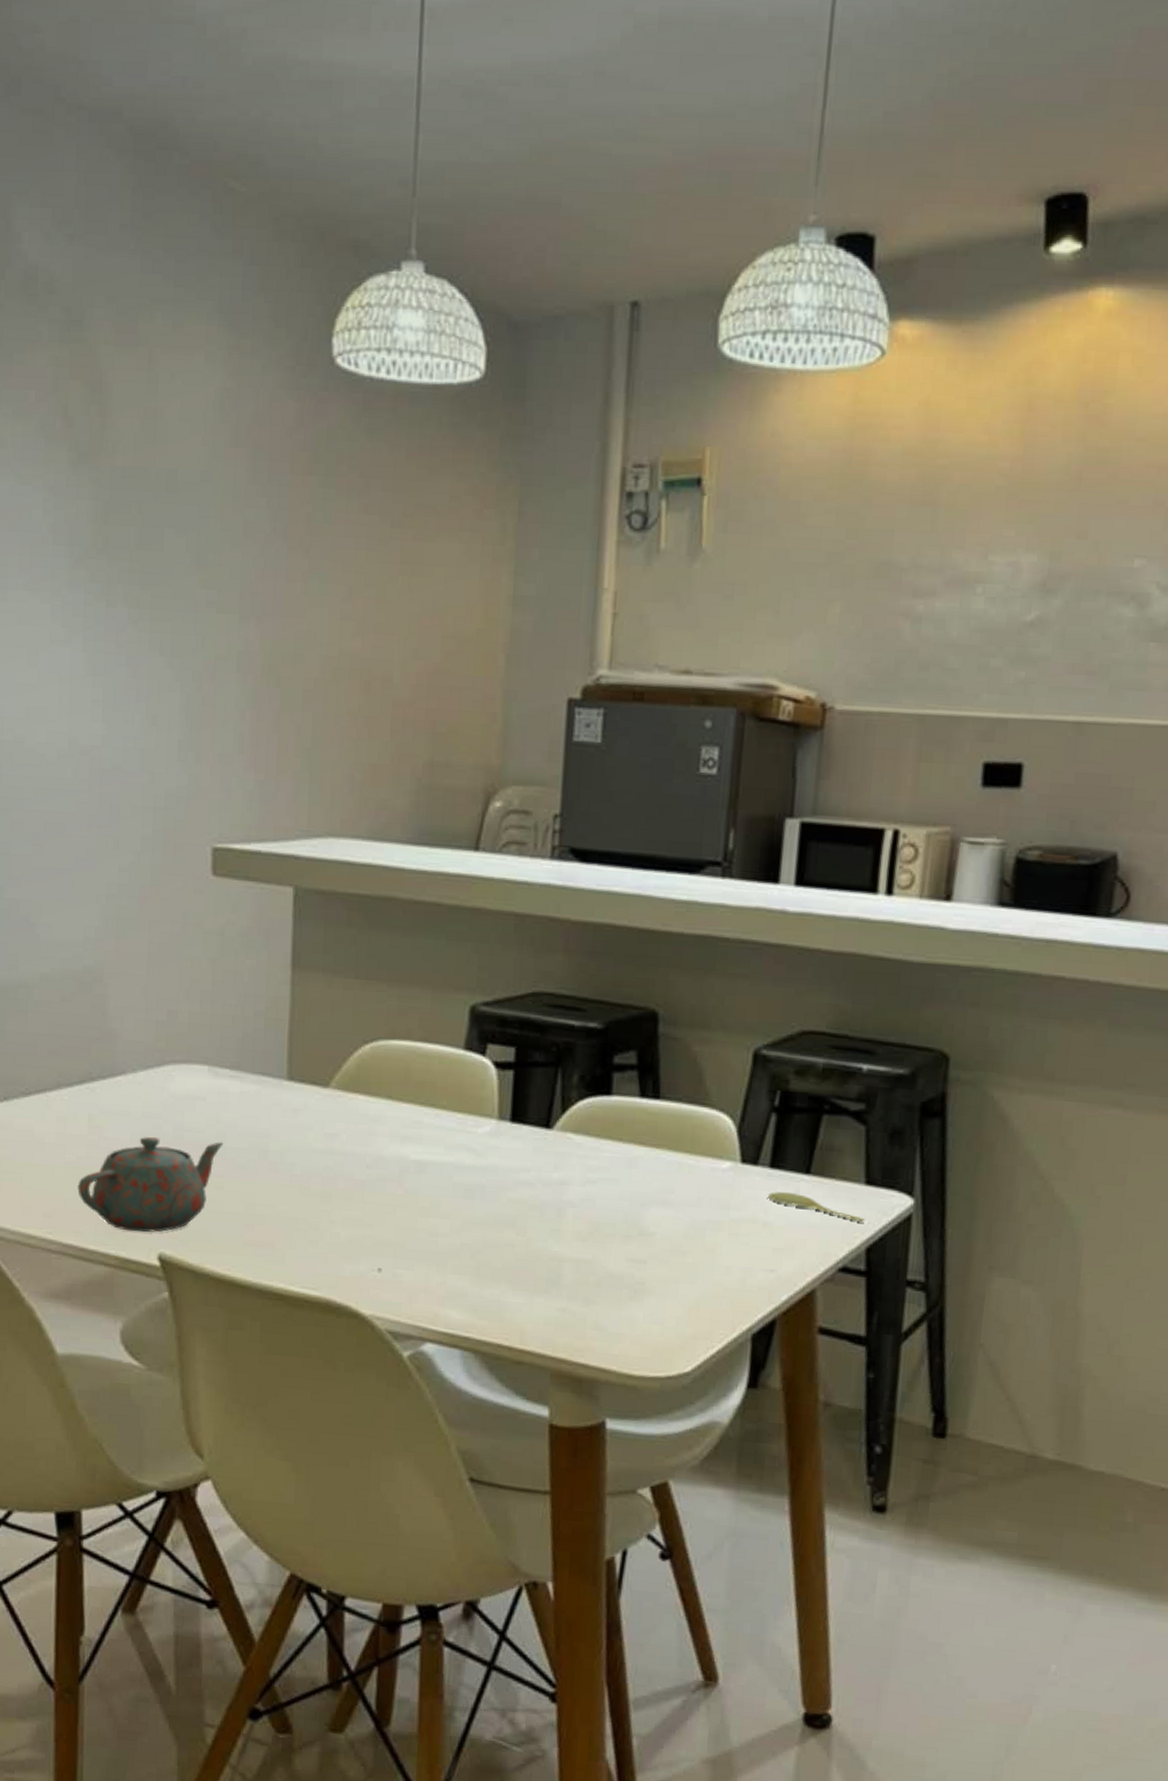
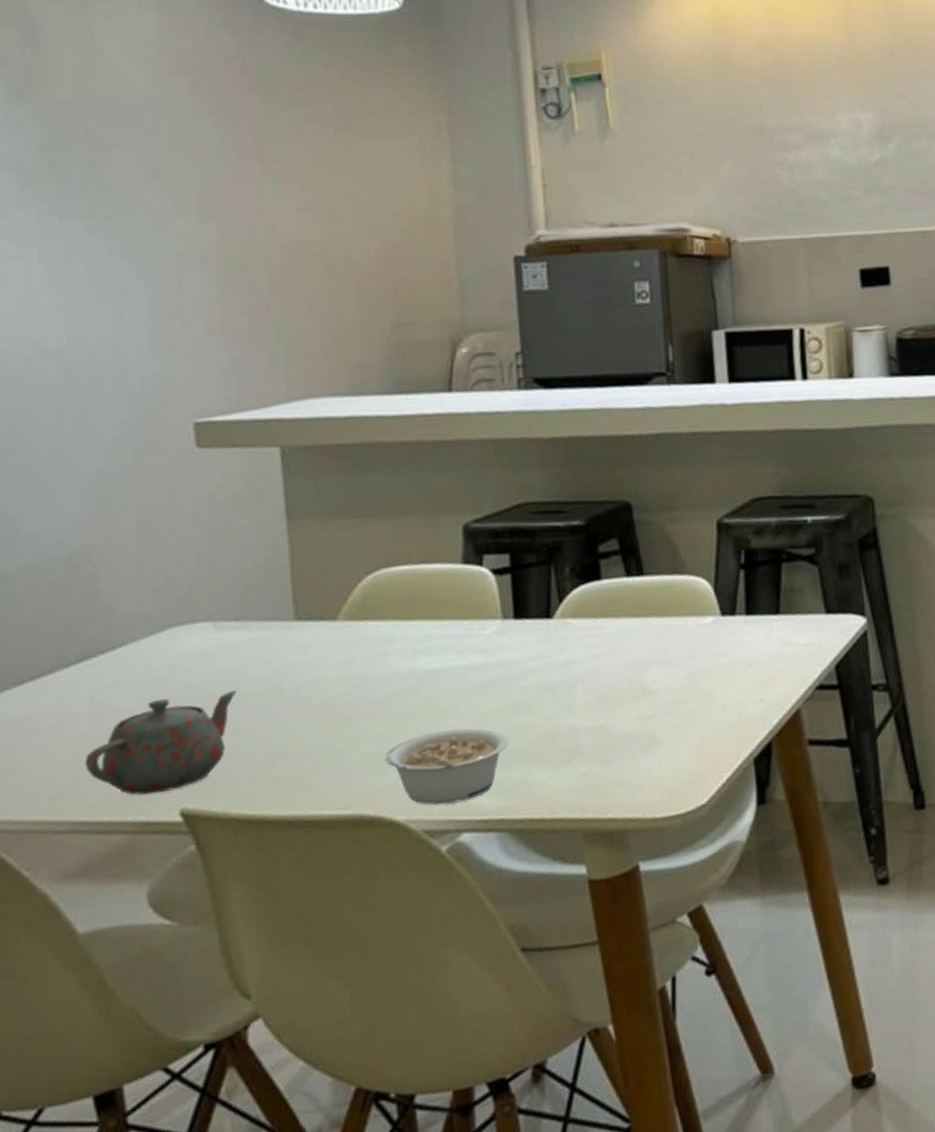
legume: none [359,1228,487,1309] -> present [385,728,509,805]
spoon: present [768,1192,865,1222] -> none [748,632,830,645]

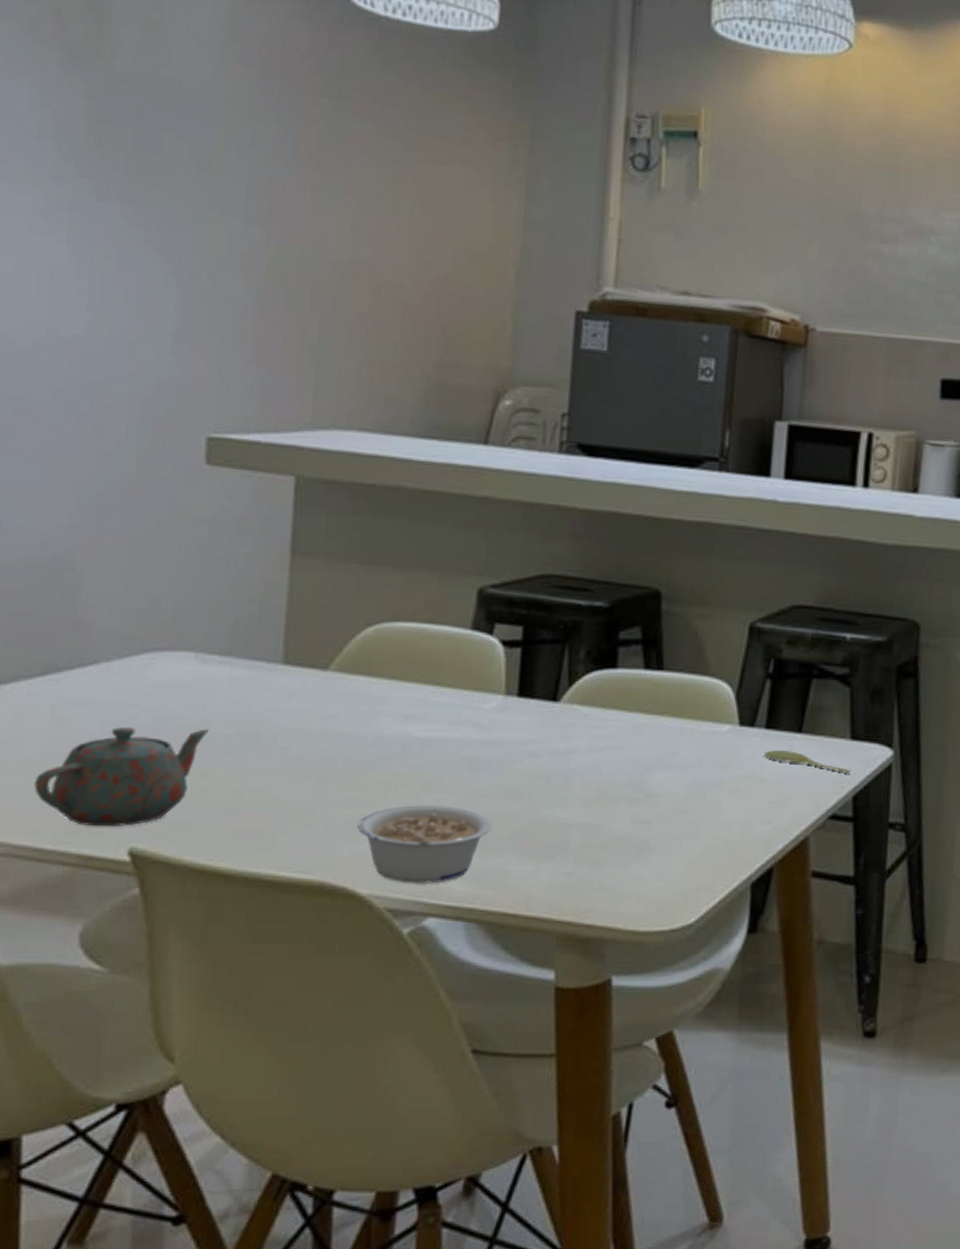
spoon: none [748,632,830,645] -> present [764,750,851,773]

